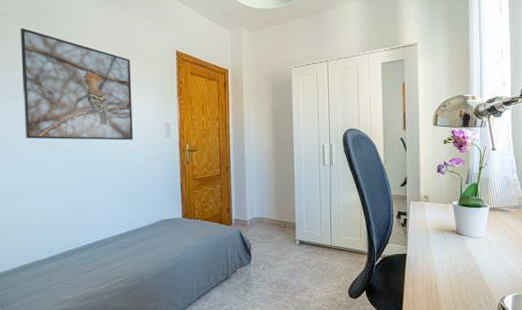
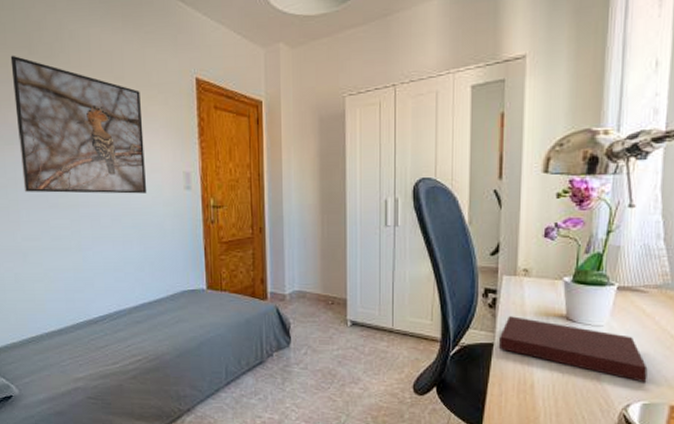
notebook: none [410,232,515,279] -> present [498,316,648,382]

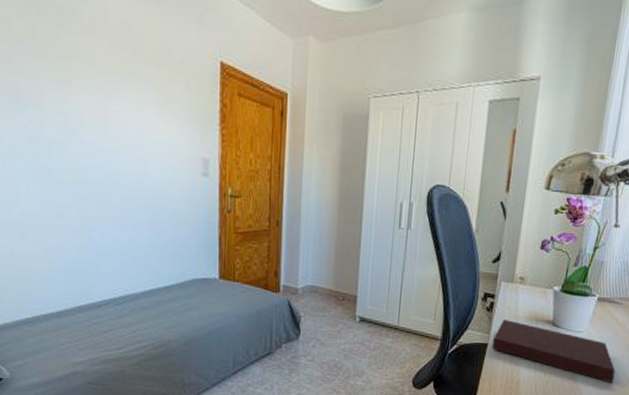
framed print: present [10,55,147,194] -> none [14,12,162,177]

